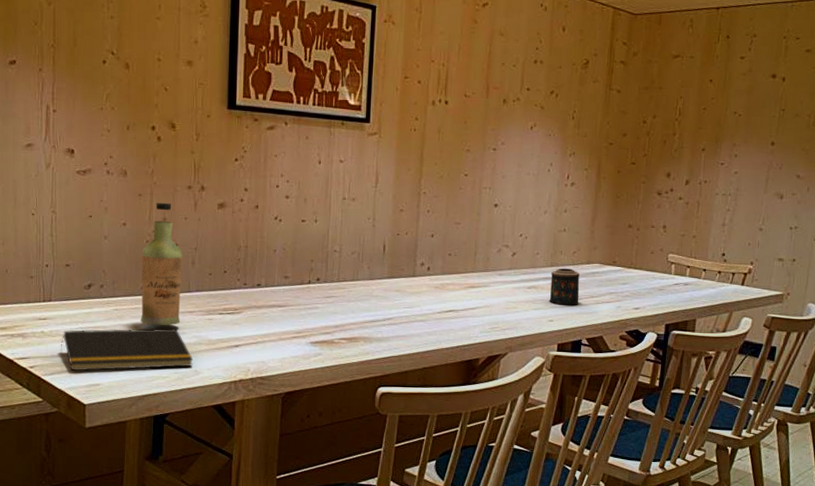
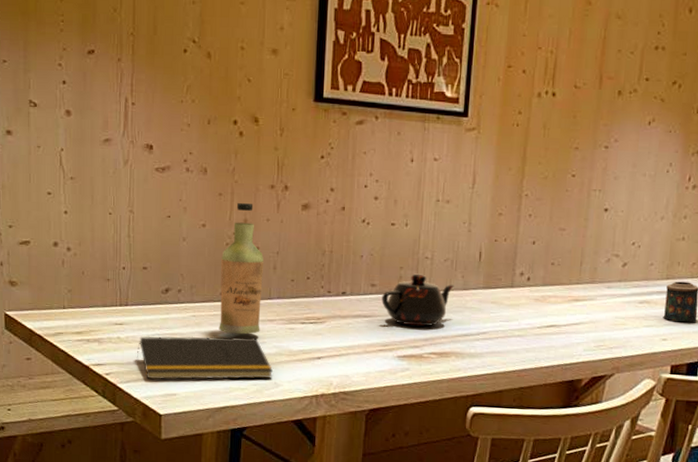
teapot: none [294,266,362,314] -> present [382,273,455,327]

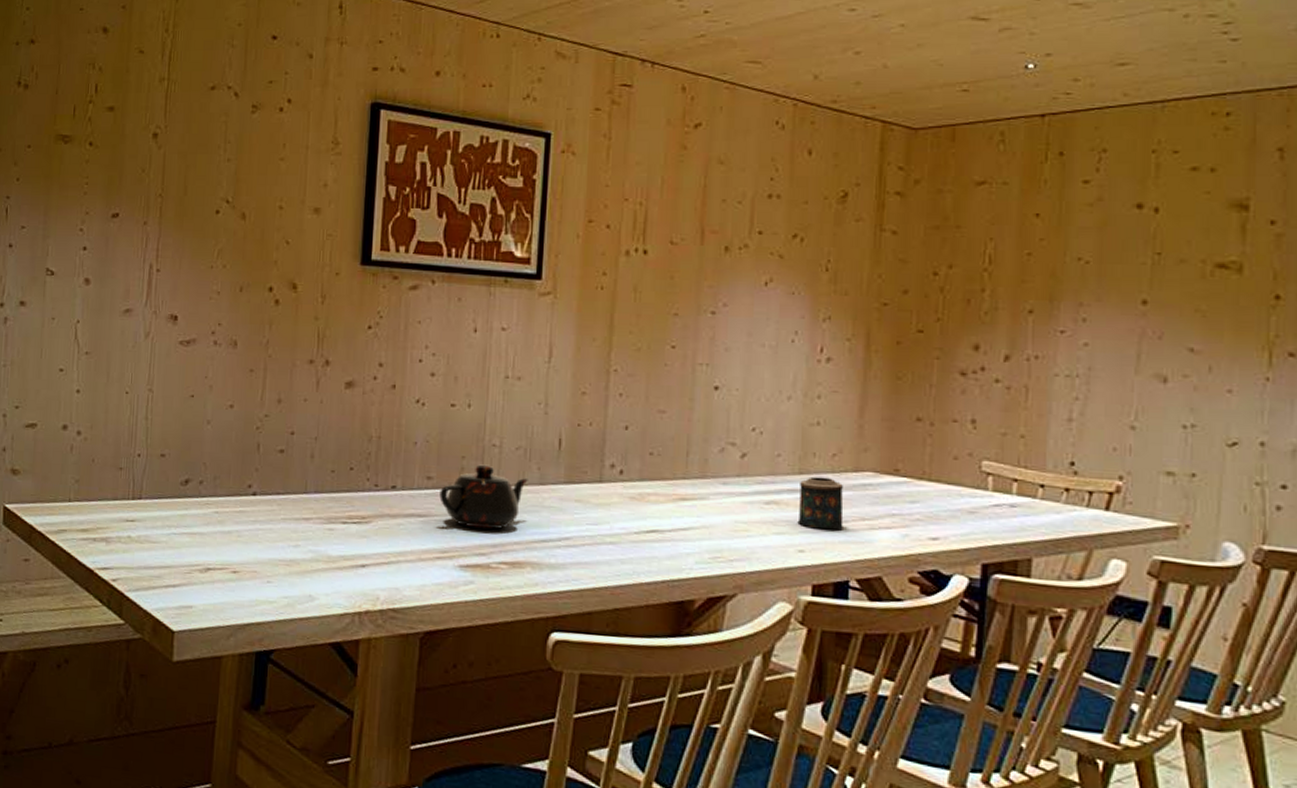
notepad: present [136,336,273,380] -> none [148,535,307,590]
bottle: present [219,202,264,335] -> none [245,379,299,536]

